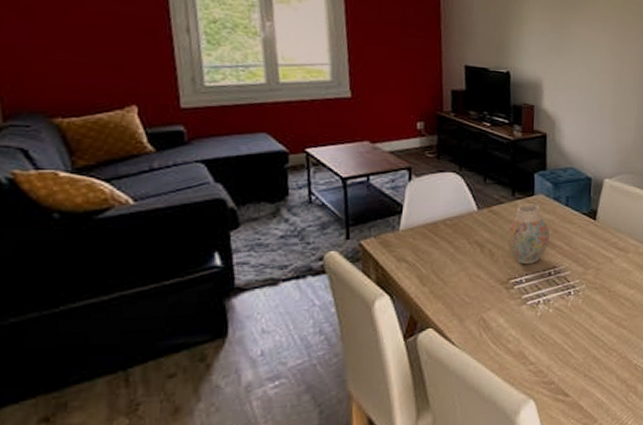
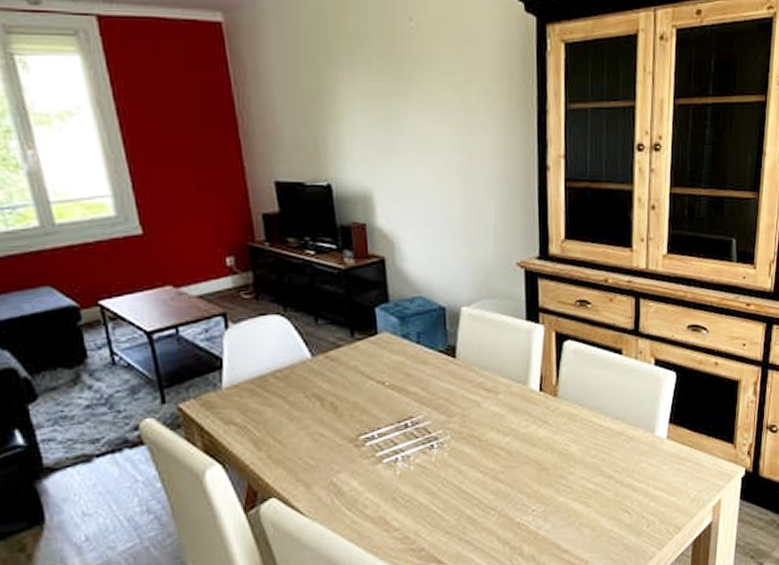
vase: present [507,203,549,265] -> none [350,344,401,417]

